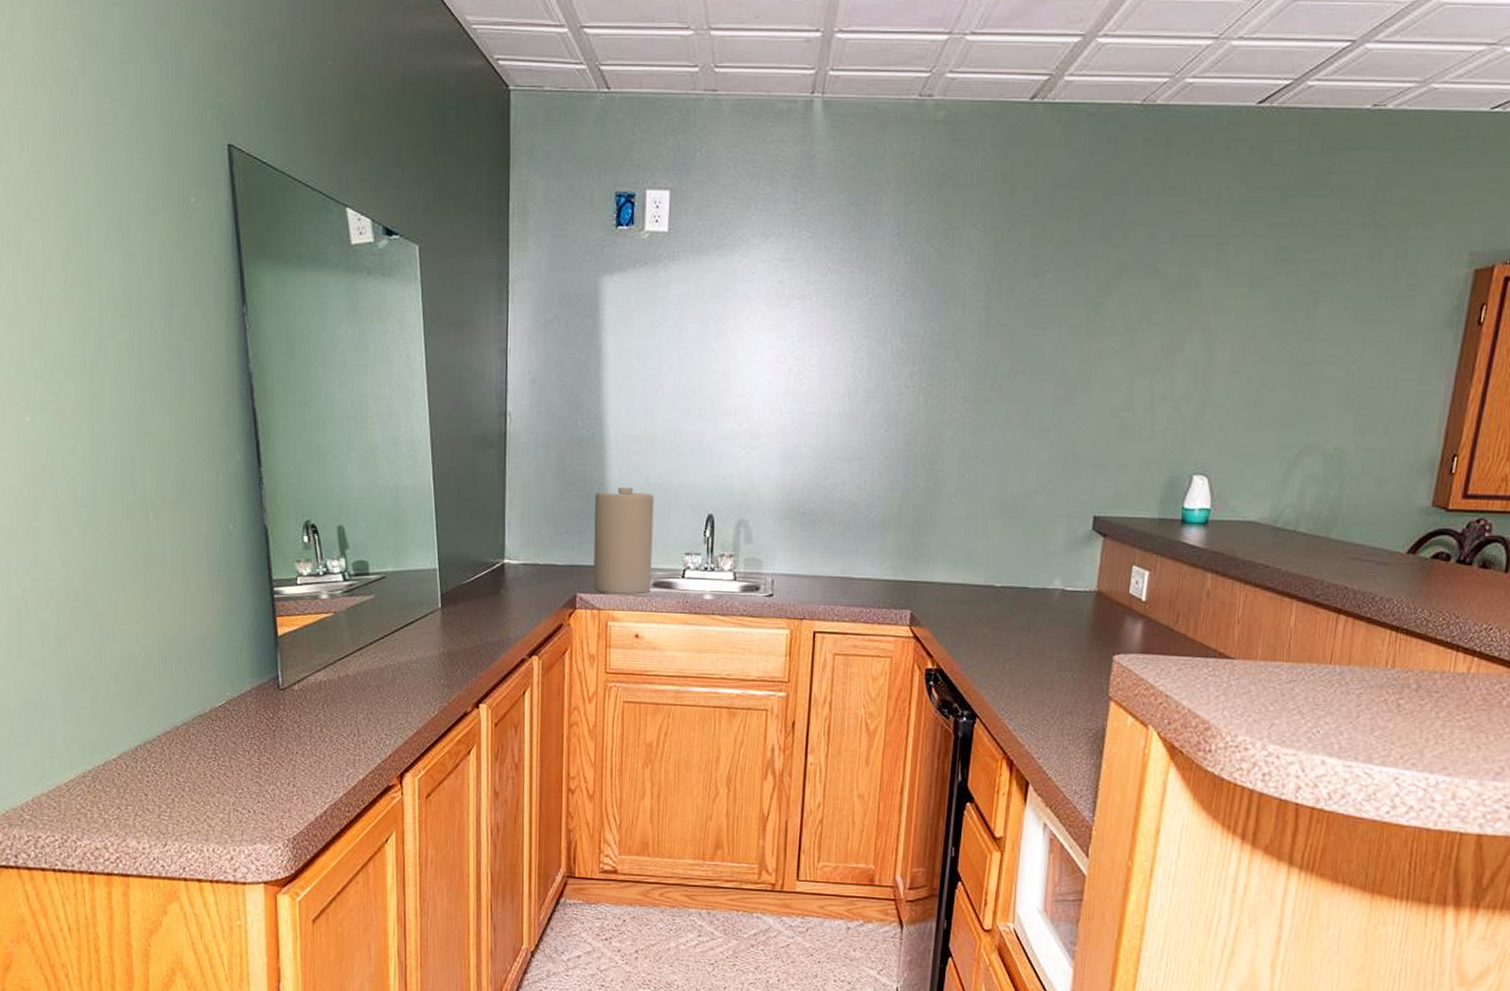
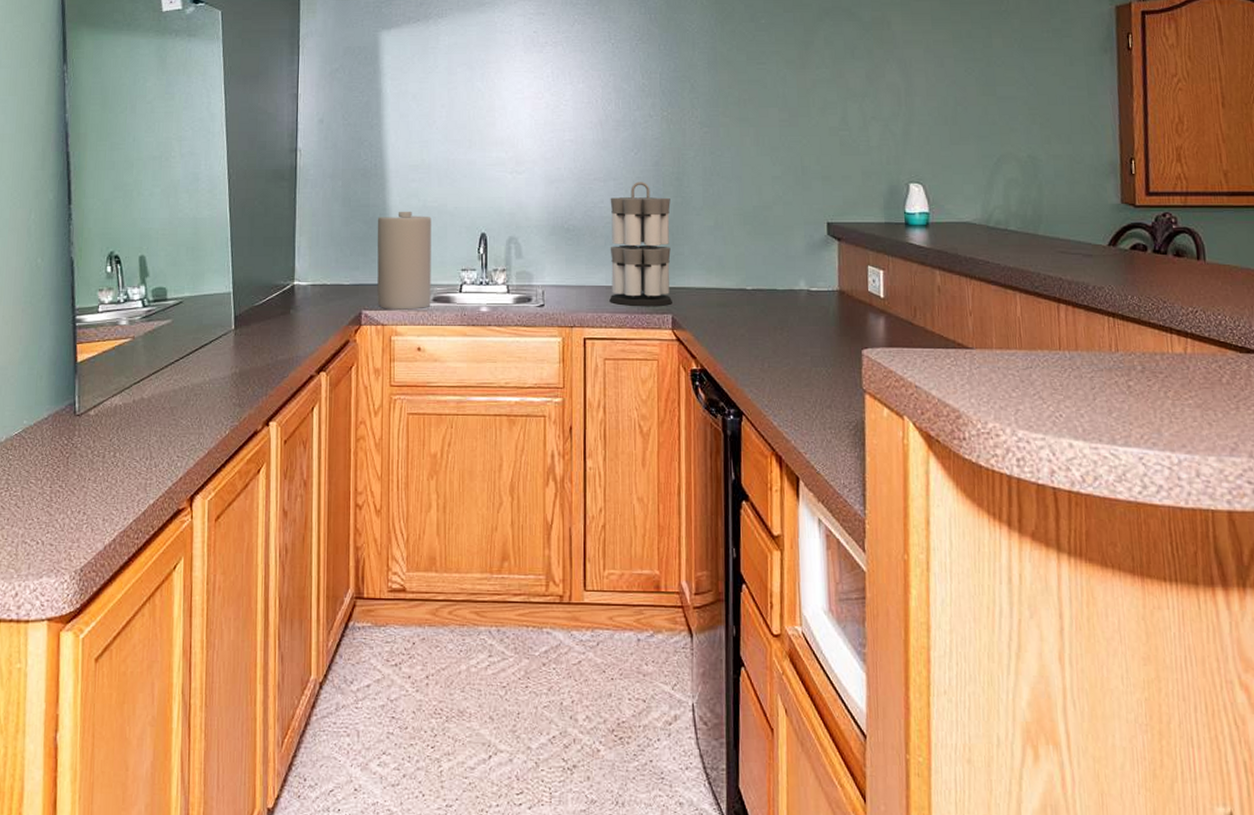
spice rack: none [844,462,921,602] -> present [609,181,672,307]

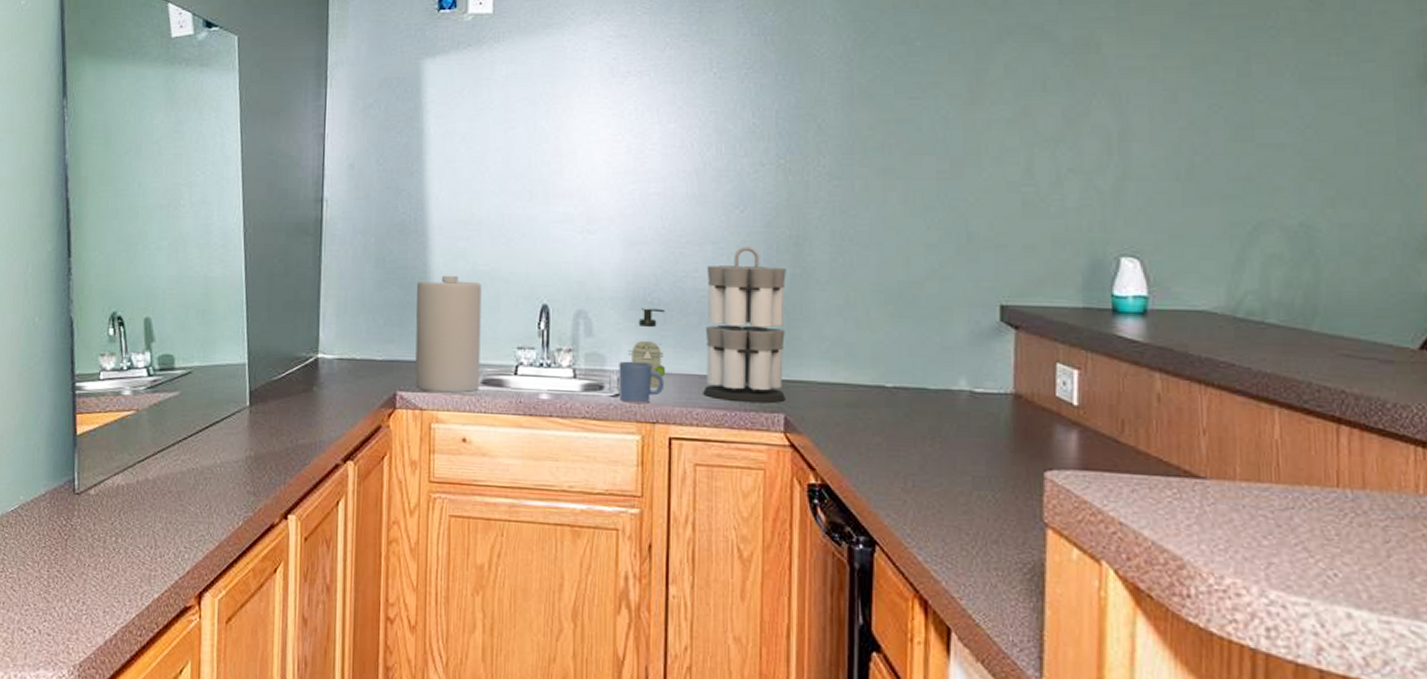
mug: none [543,277,579,312] -> present [619,361,665,405]
soap dispenser: none [551,233,581,298] -> present [628,308,666,388]

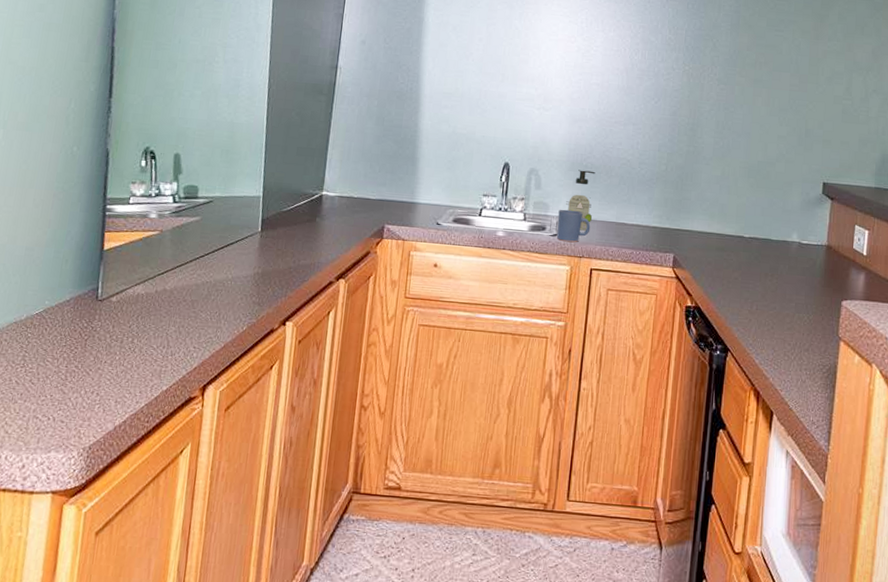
paper towel holder: present [415,275,482,393] -> none [400,134,459,229]
spice rack: present [703,246,786,404] -> none [618,128,683,246]

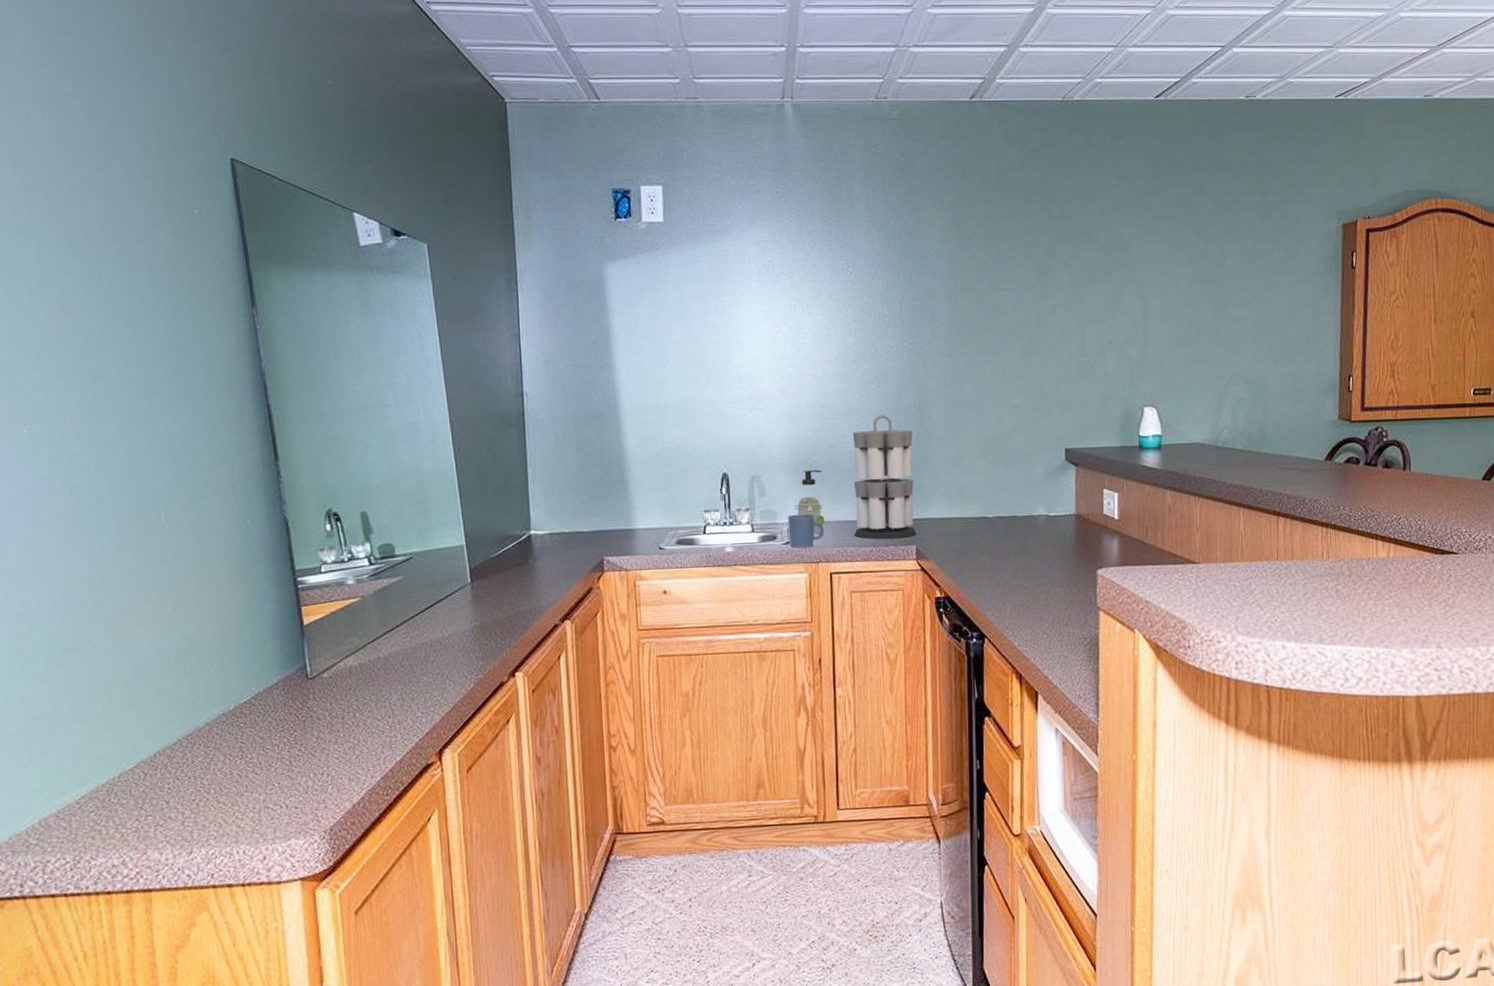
spice rack: none [618,128,683,246] -> present [852,414,916,540]

